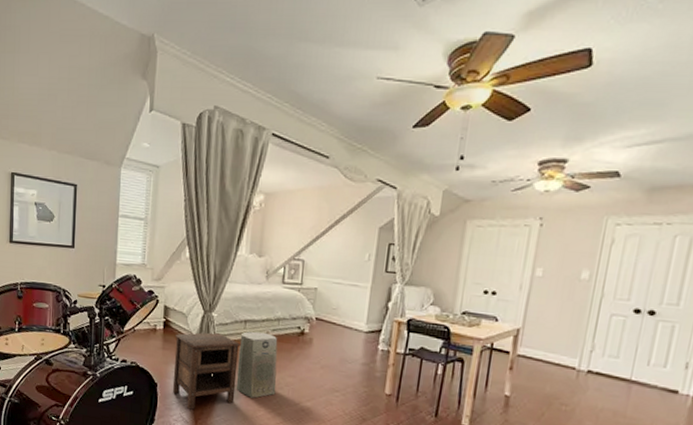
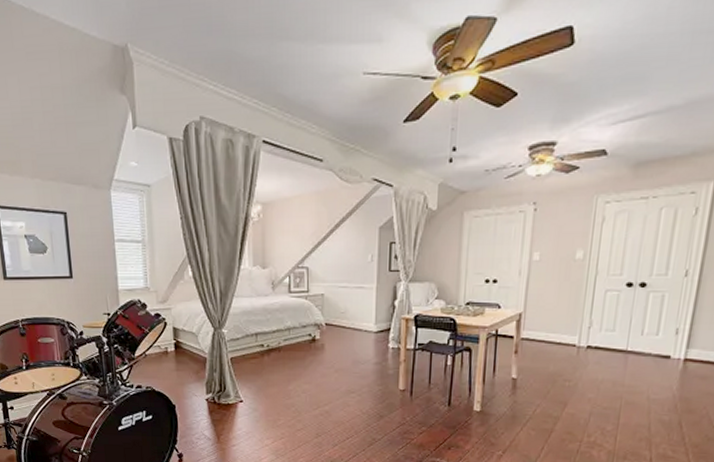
nightstand: present [172,332,241,410] -> none [187,348,254,427]
air purifier: present [236,331,278,398] -> none [253,343,293,408]

